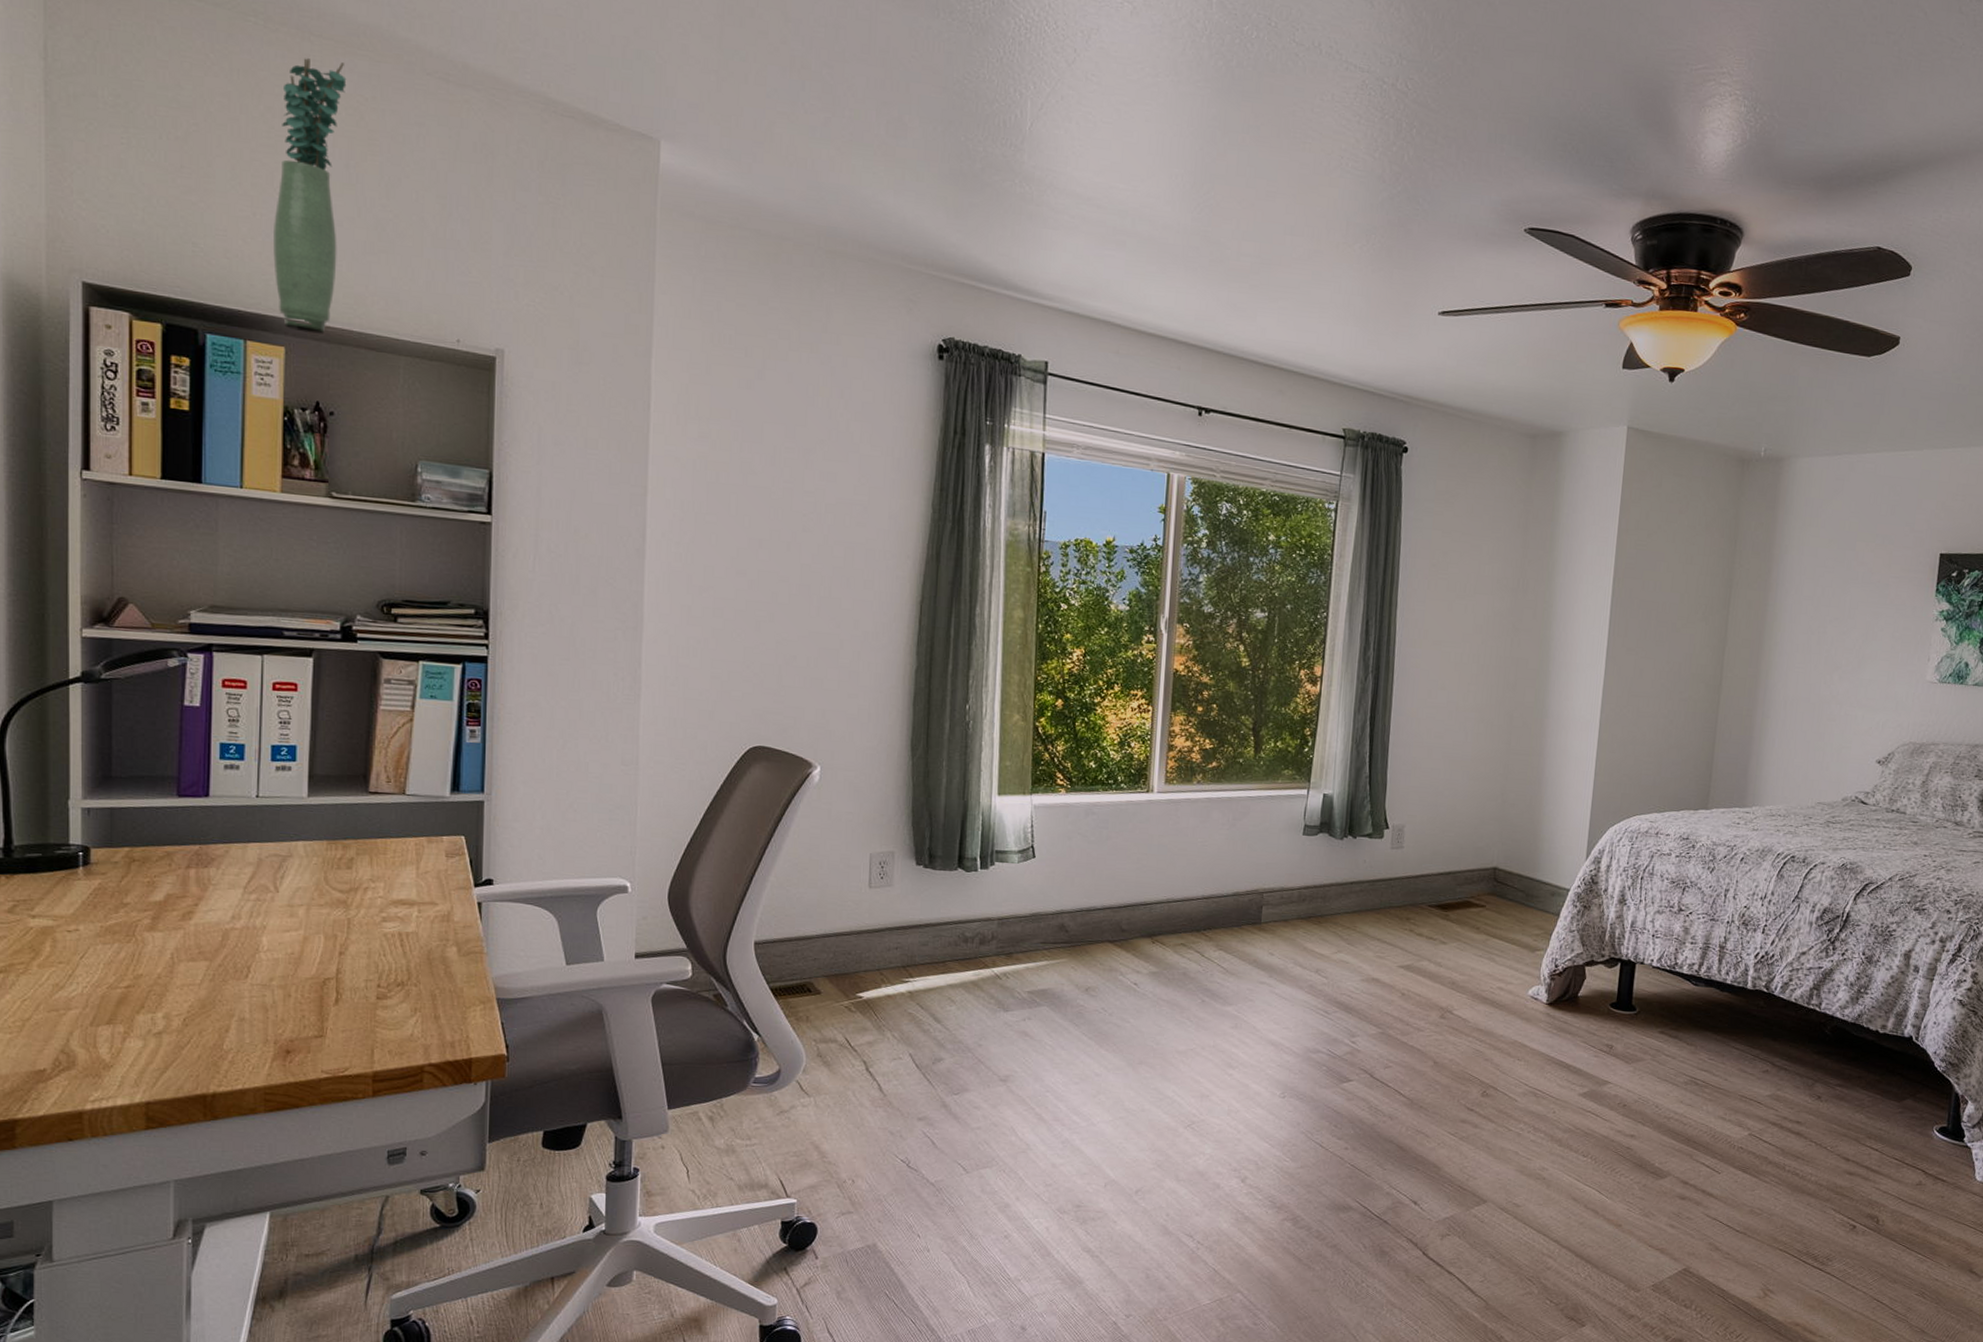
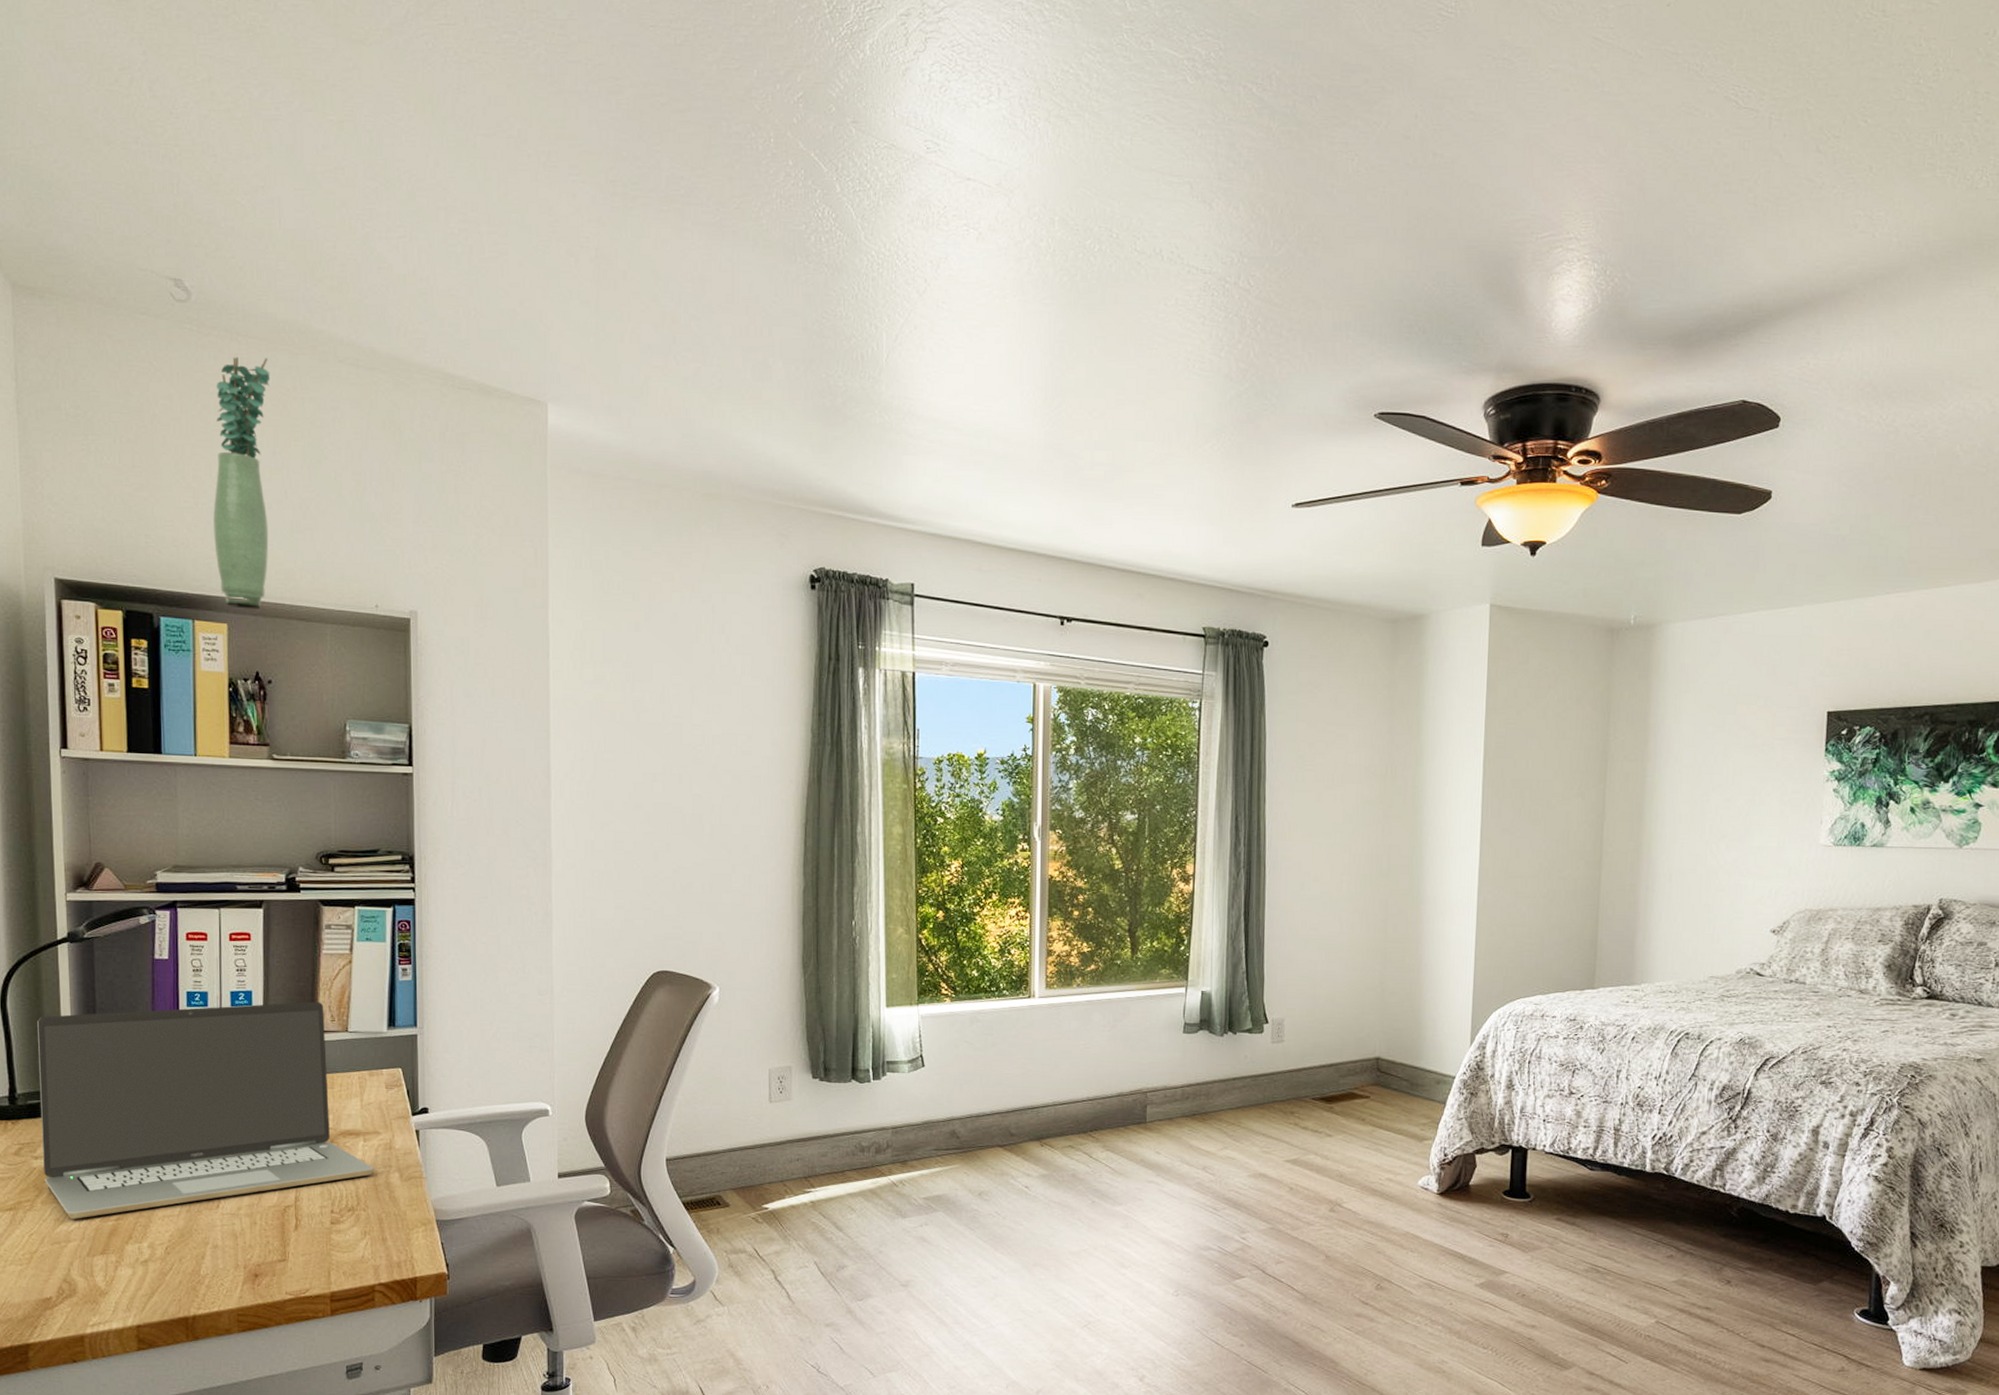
laptop: none [41,760,428,985] -> present [37,1001,374,1219]

